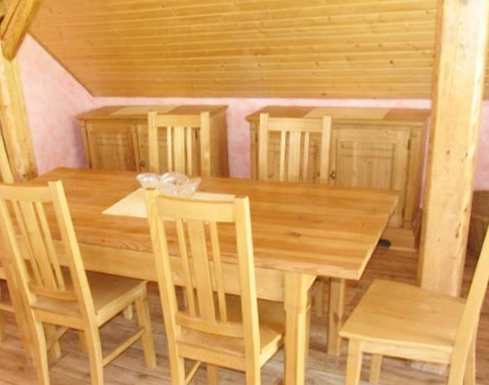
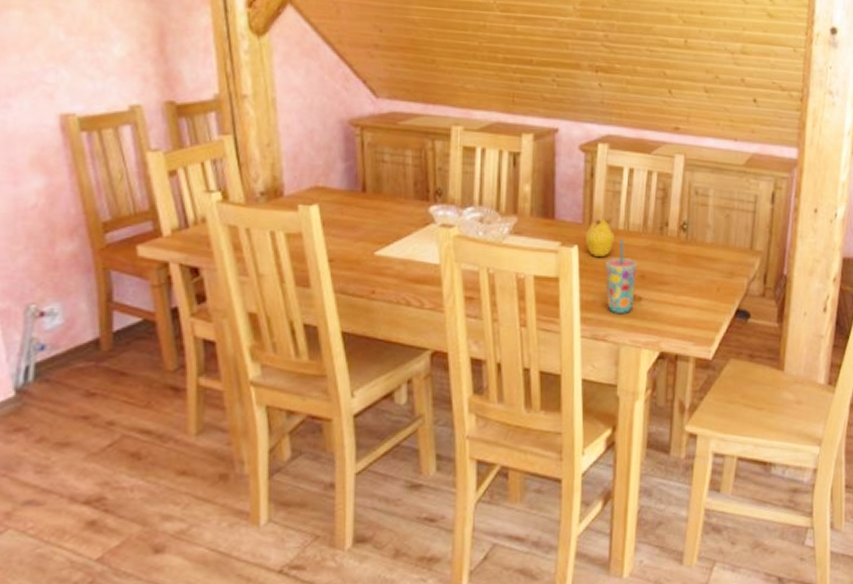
fruit: none [253,174,277,205] -> present [585,218,615,258]
cup: none [271,188,297,248] -> present [605,238,638,315]

